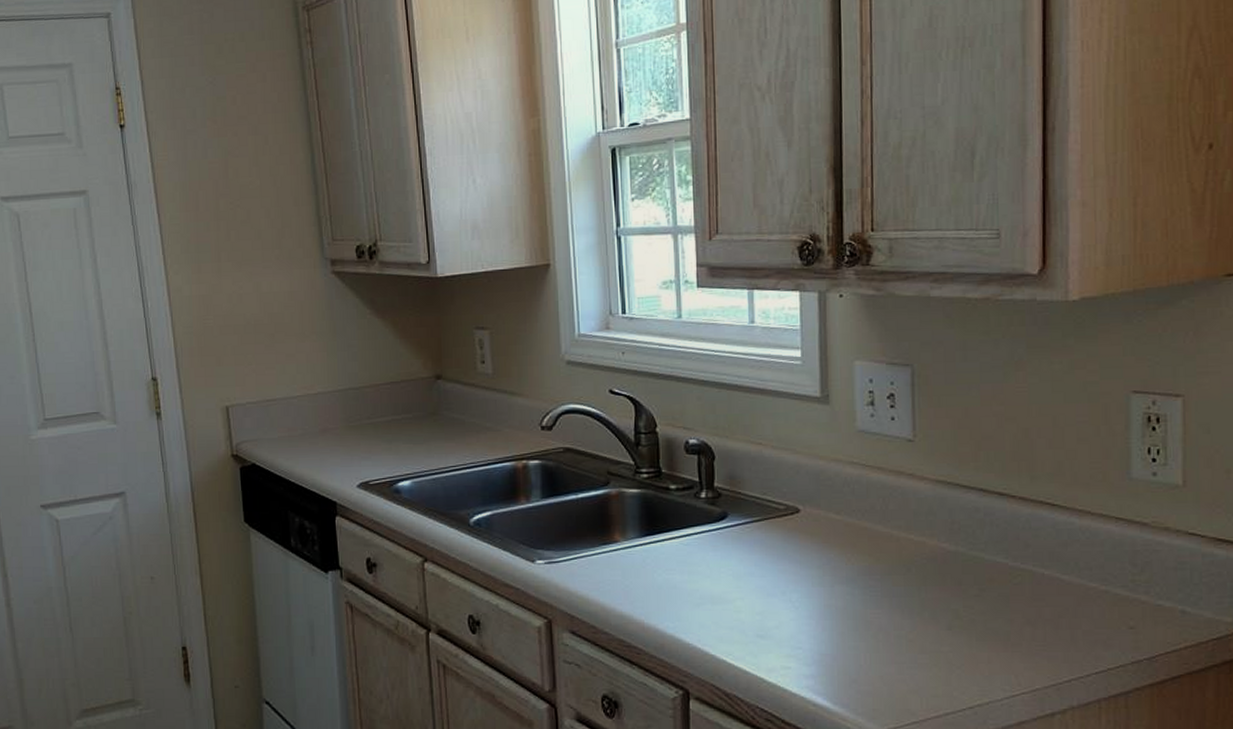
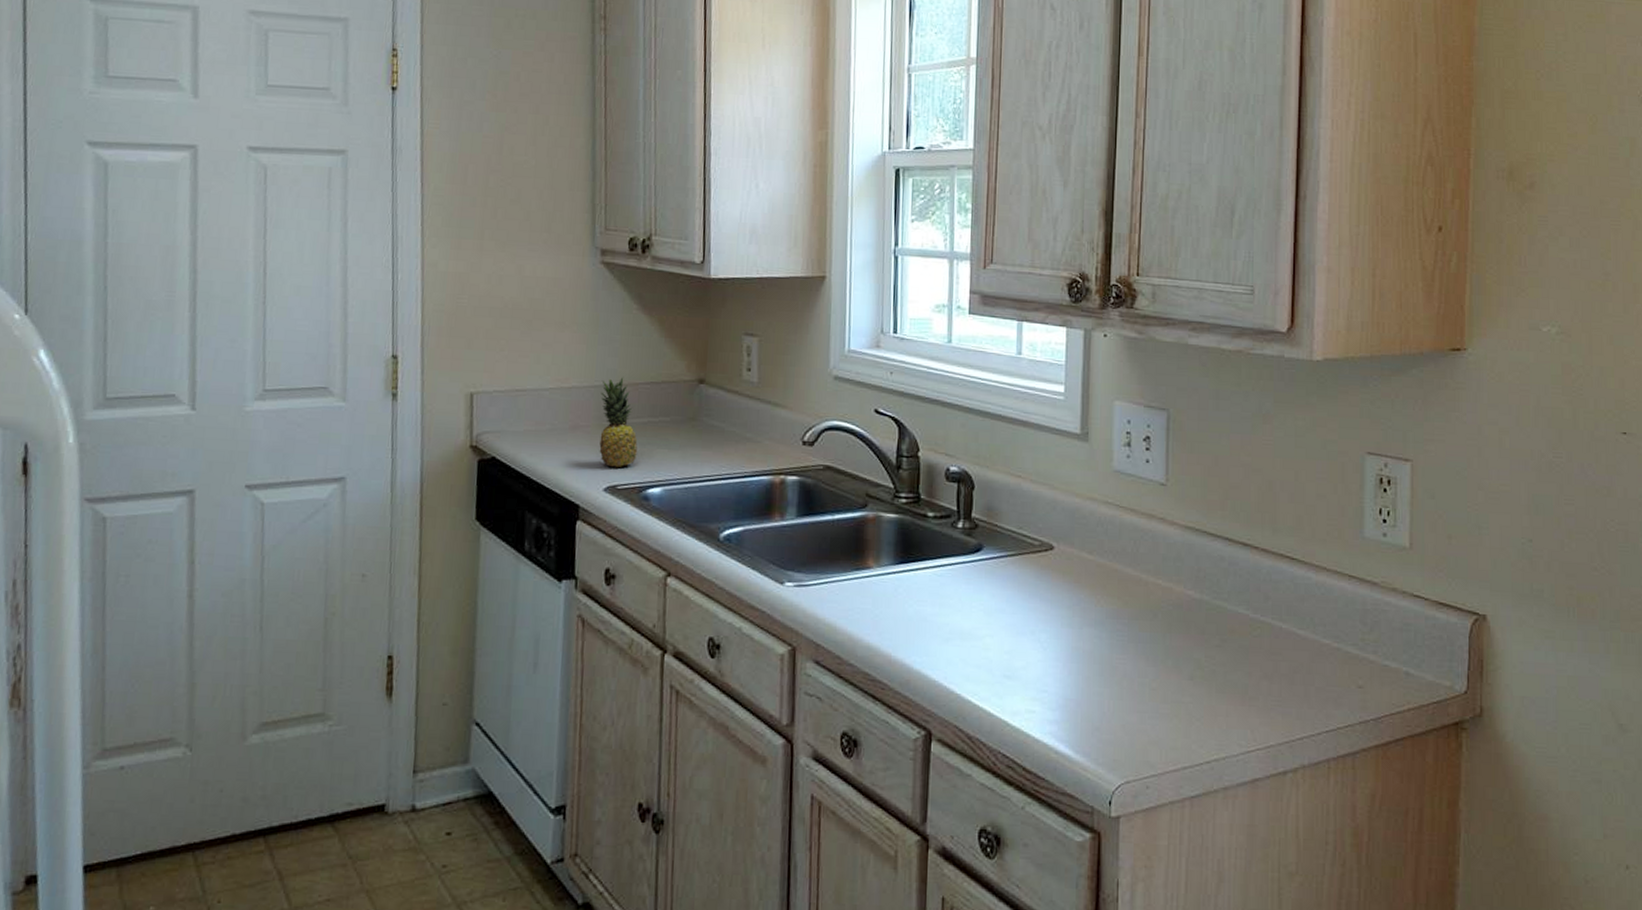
fruit: none [344,379,384,465] -> present [599,376,638,468]

